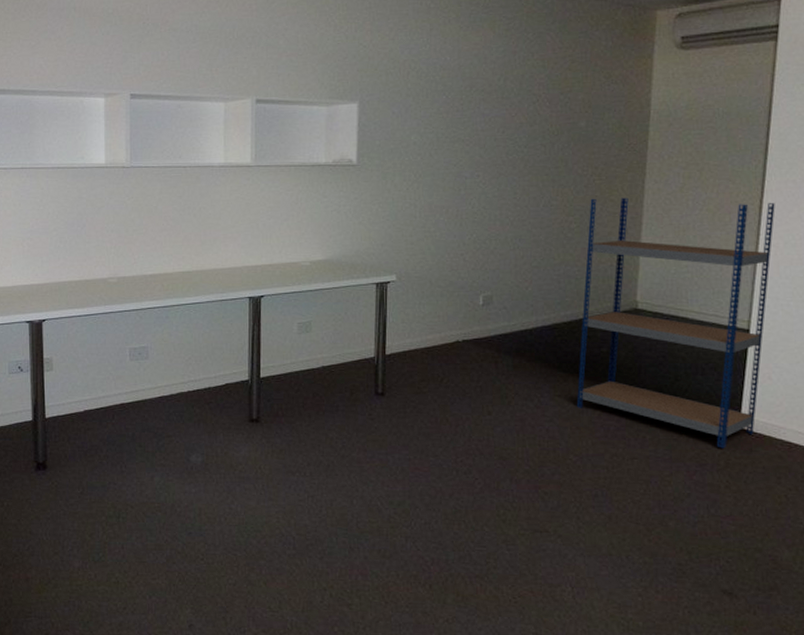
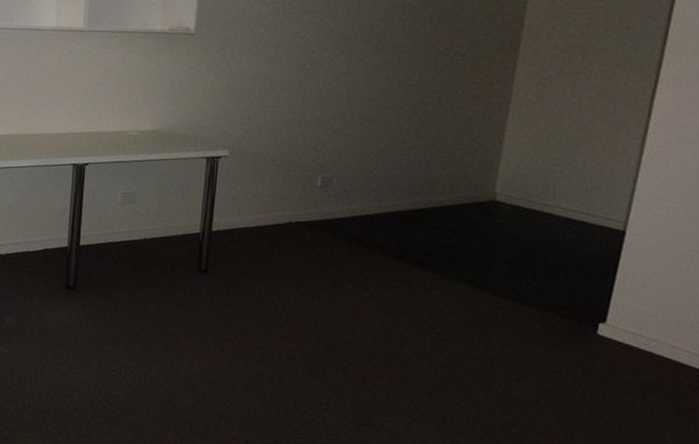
shelving unit: present [576,197,775,449] -> none [416,79,671,357]

